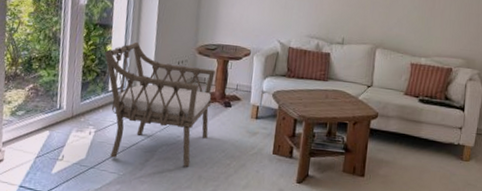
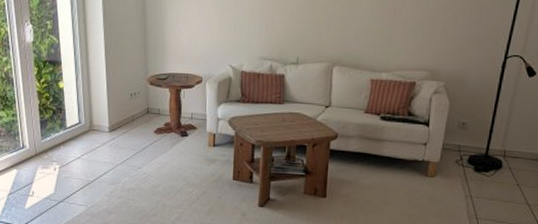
armchair: present [104,41,215,167] -> none [58,76,169,197]

